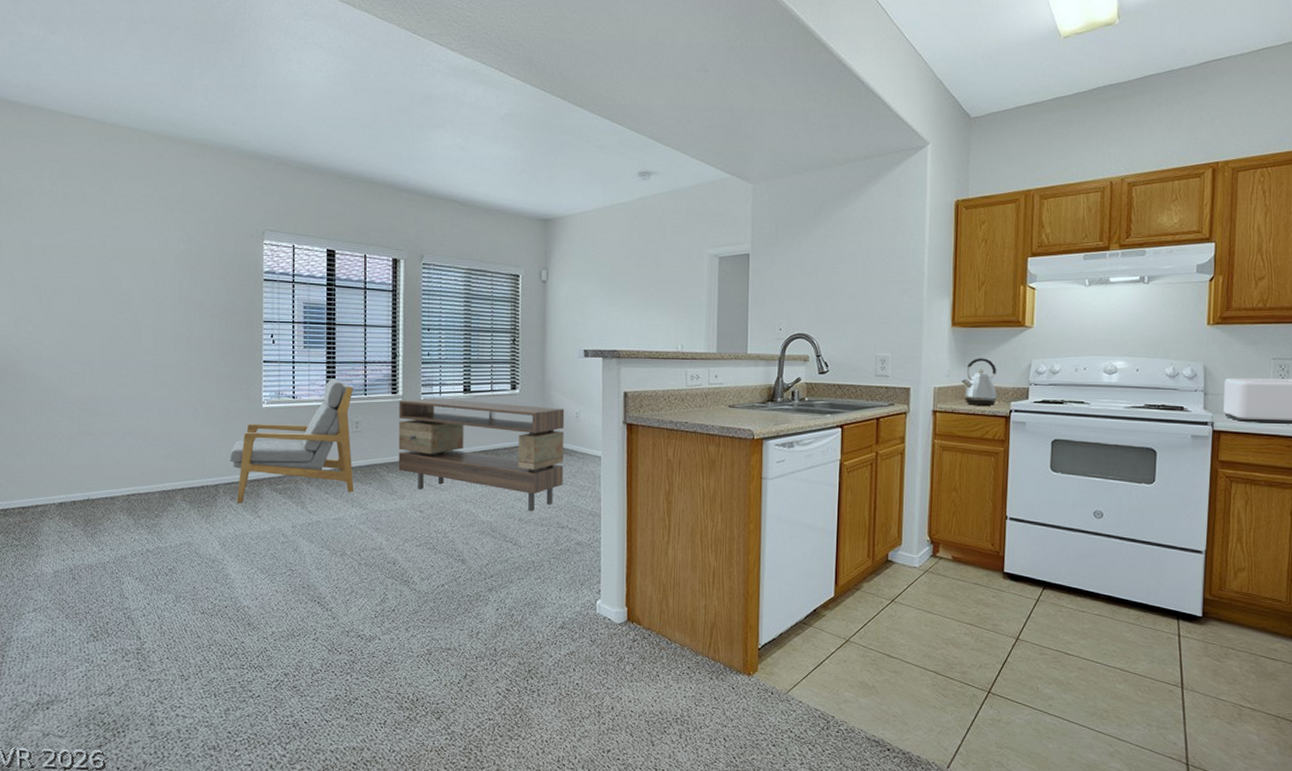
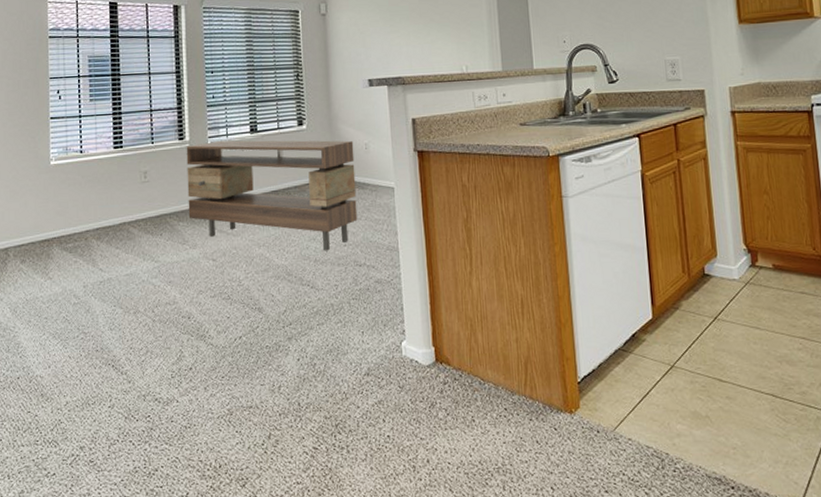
armchair: present [229,379,354,503] -> none [18,129,144,266]
kettle: present [961,358,999,406] -> none [756,53,798,103]

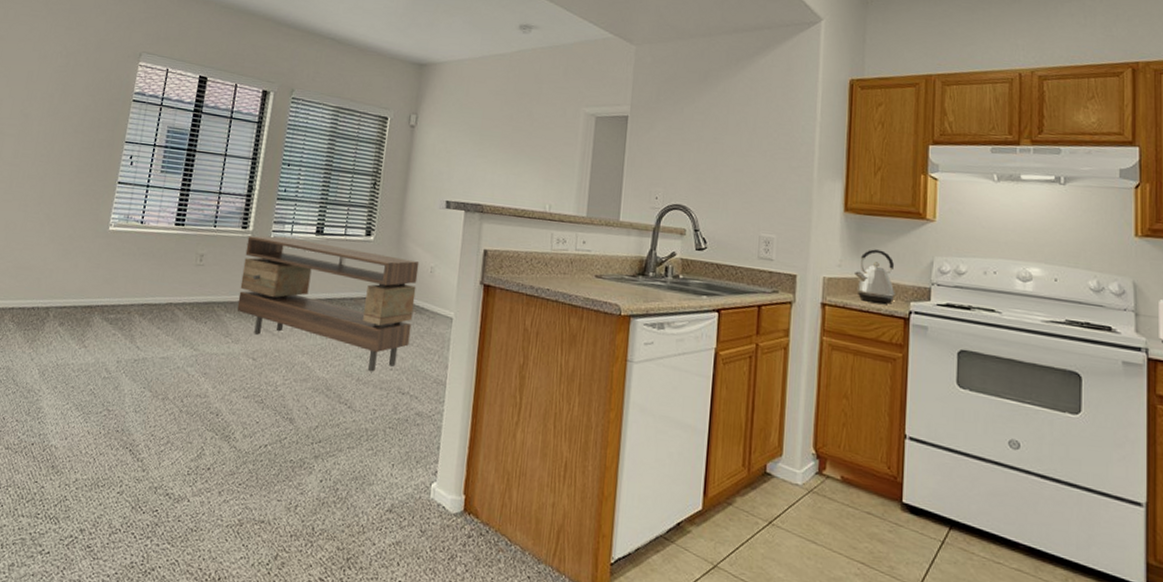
kettle: none [756,53,798,103] -> present [853,249,897,304]

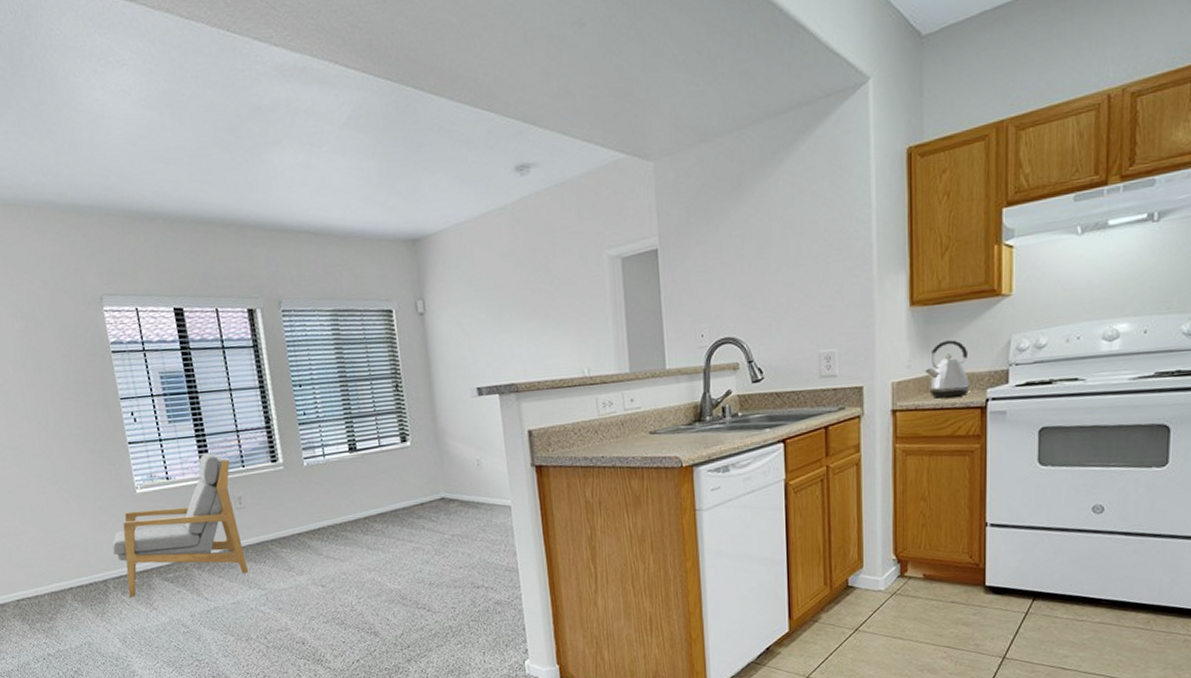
armchair: none [64,206,205,331] -> present [112,453,248,597]
tv stand: present [236,235,420,372] -> none [280,457,473,574]

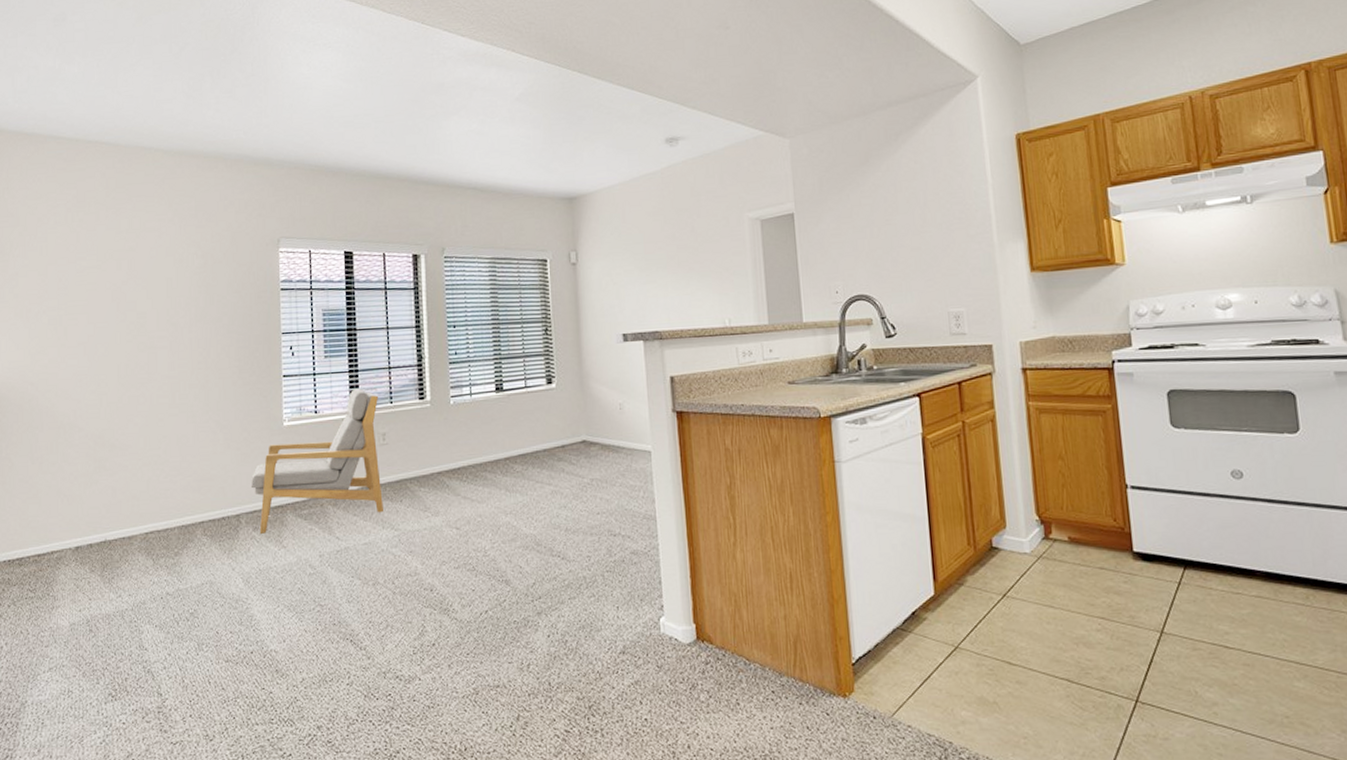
kettle: present [924,340,972,399] -> none [1050,304,1097,359]

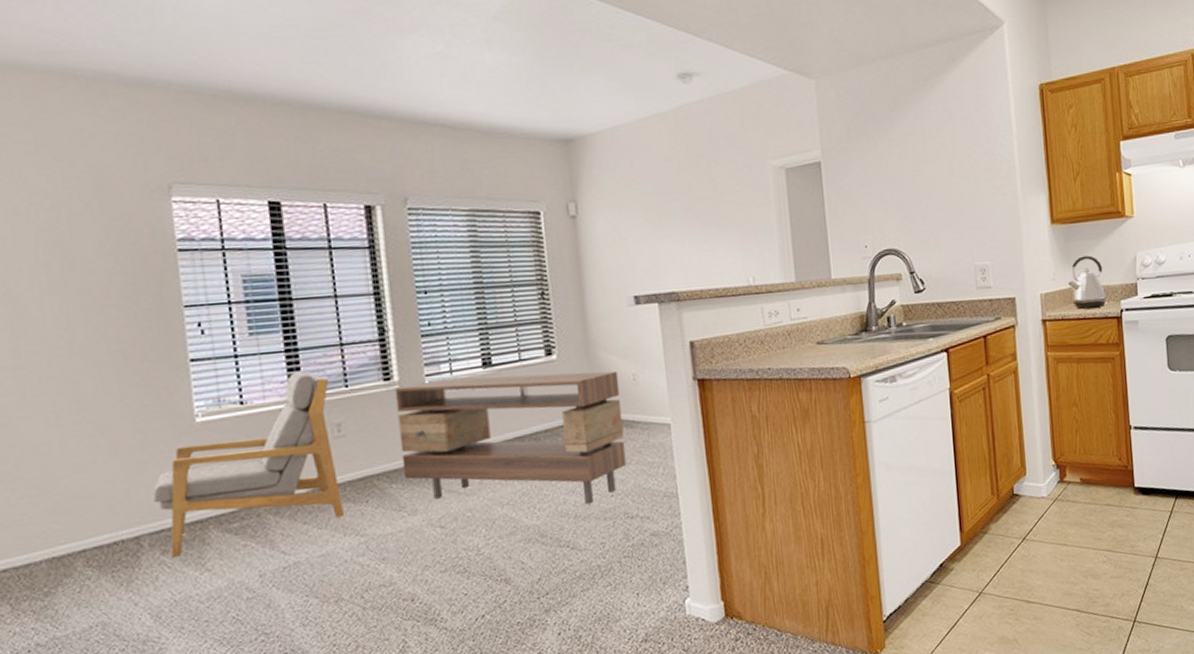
tv stand: none [427,400,612,520] -> present [394,371,627,505]
kettle: none [1050,304,1097,359] -> present [1067,255,1108,309]

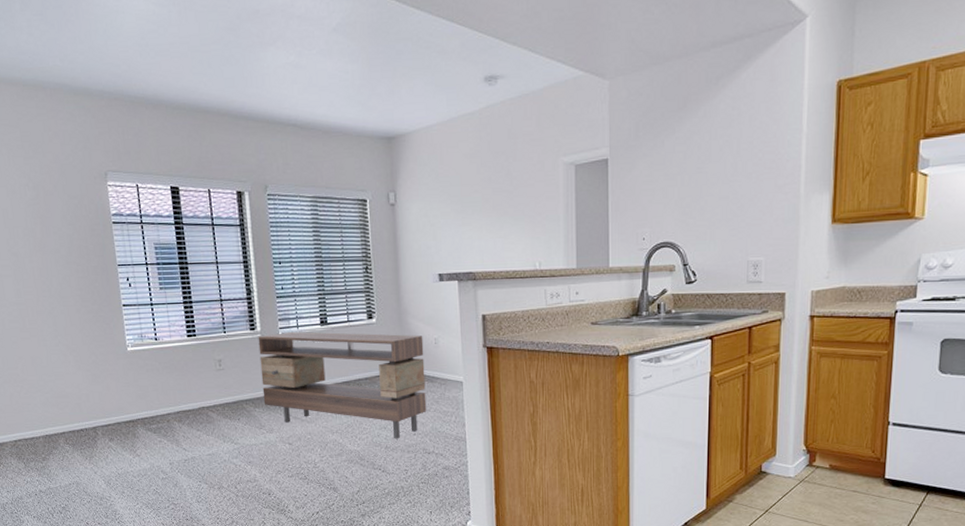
armchair: present [152,371,344,557] -> none [102,318,223,444]
kettle: present [1067,255,1108,309] -> none [841,256,883,308]

